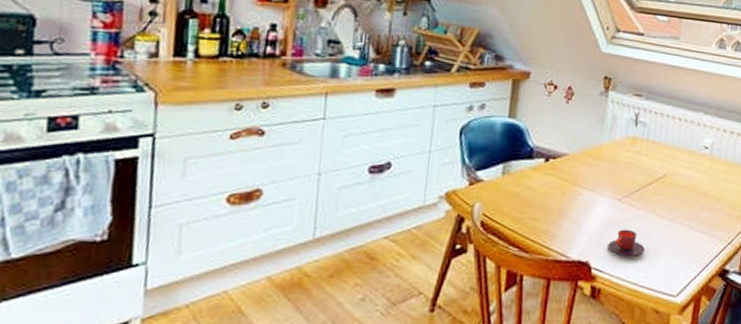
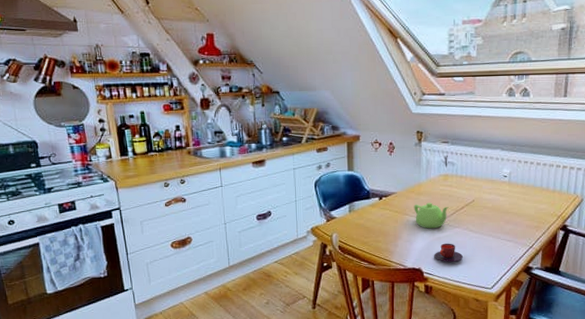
teapot: none [589,171,634,208] -> present [414,202,449,229]

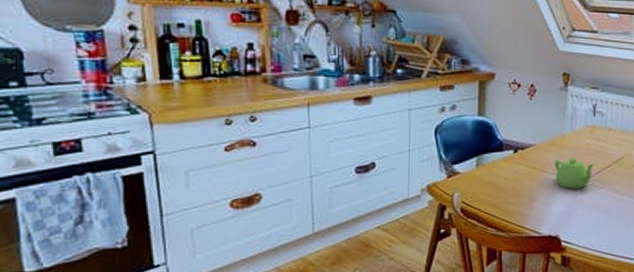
teacup: present [434,243,464,263] -> none [574,206,608,230]

